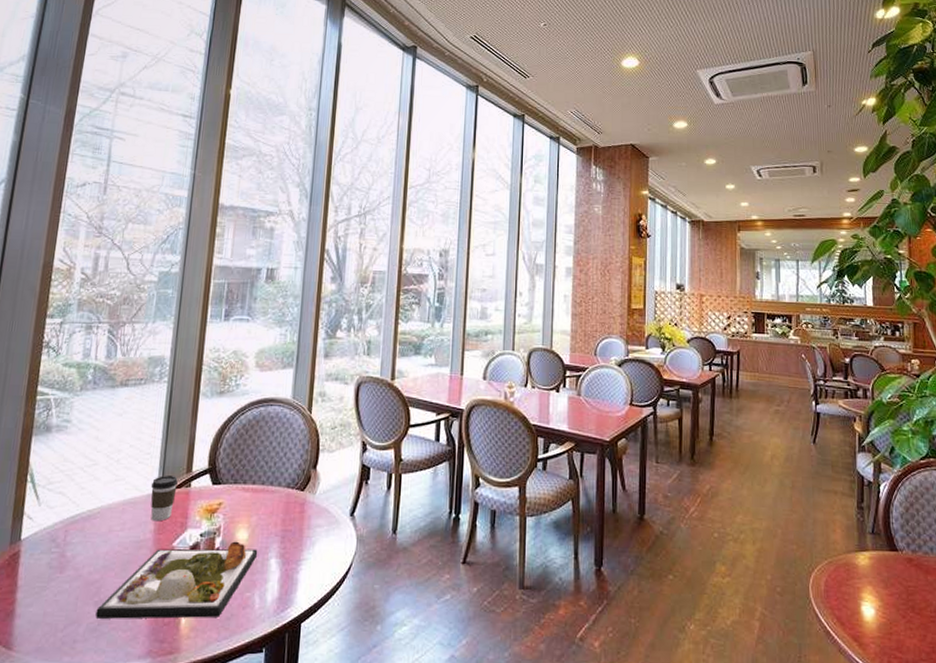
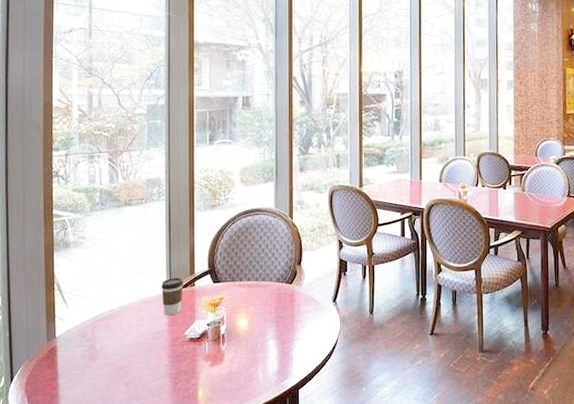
dinner plate: present [95,541,258,619] -> none [127,328,258,396]

